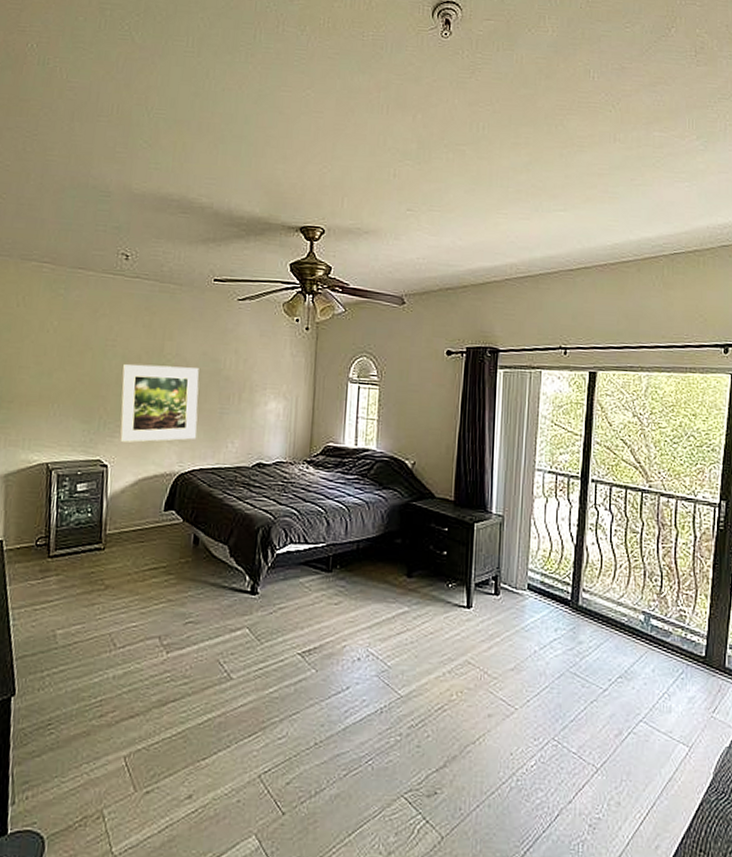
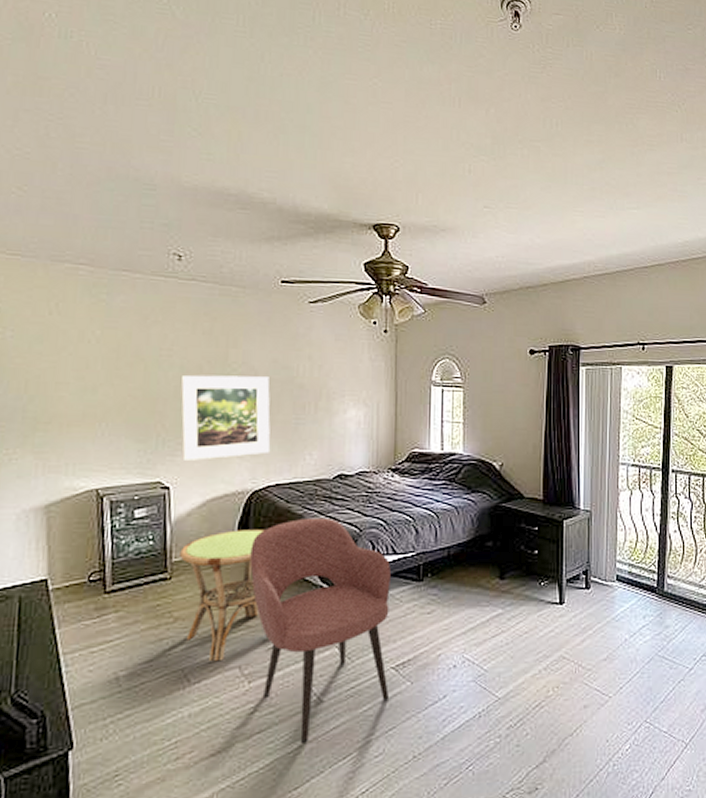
side table: none [113,508,188,630] -> present [180,529,265,662]
armchair: none [173,502,302,716] -> present [249,517,391,743]

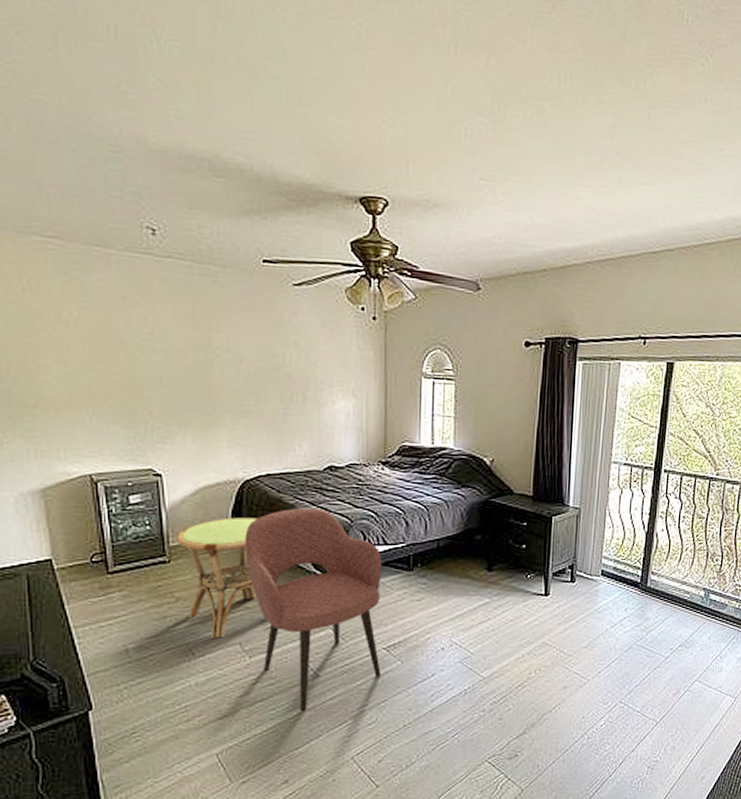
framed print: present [180,375,271,462] -> none [164,360,260,450]

